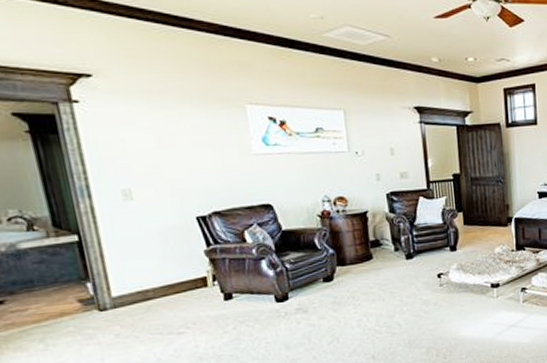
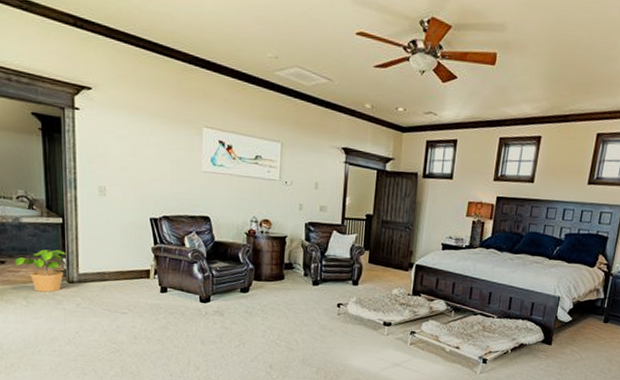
potted plant: none [18,273,93,330] -> present [14,249,67,293]

